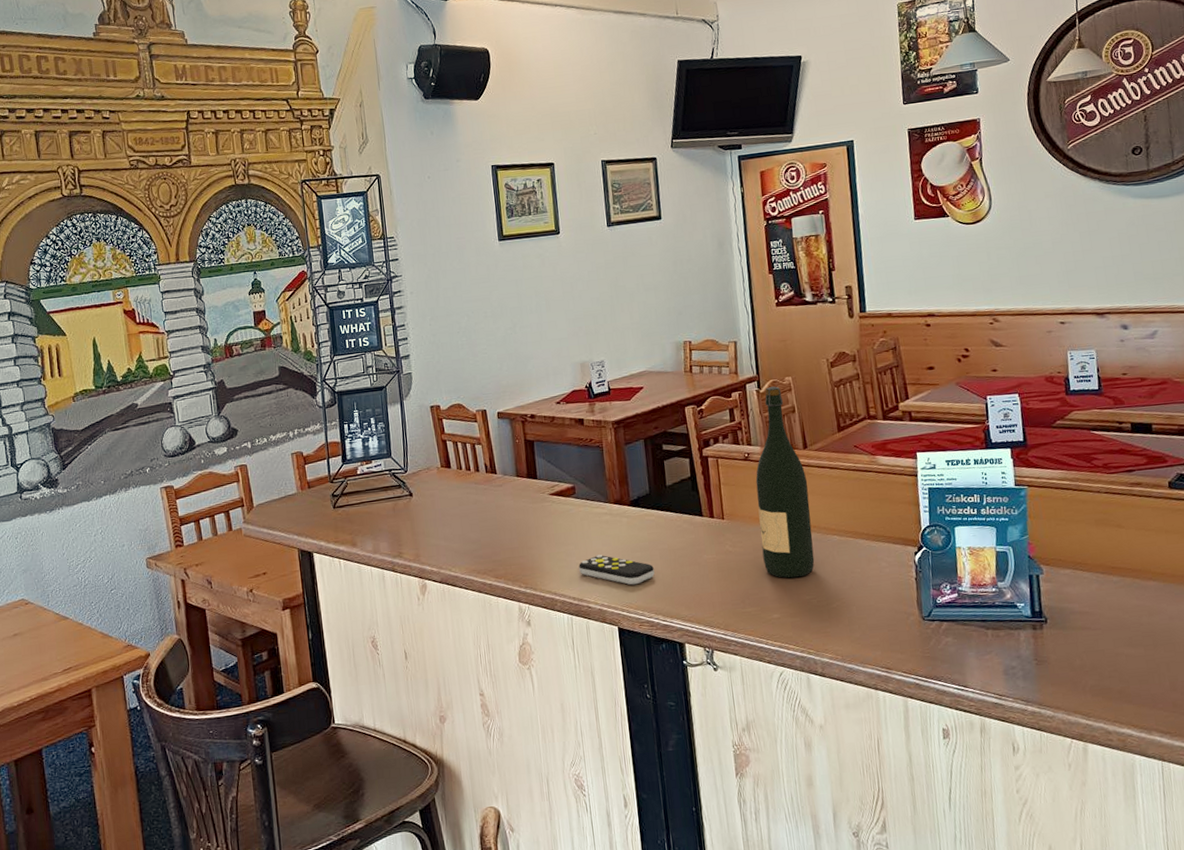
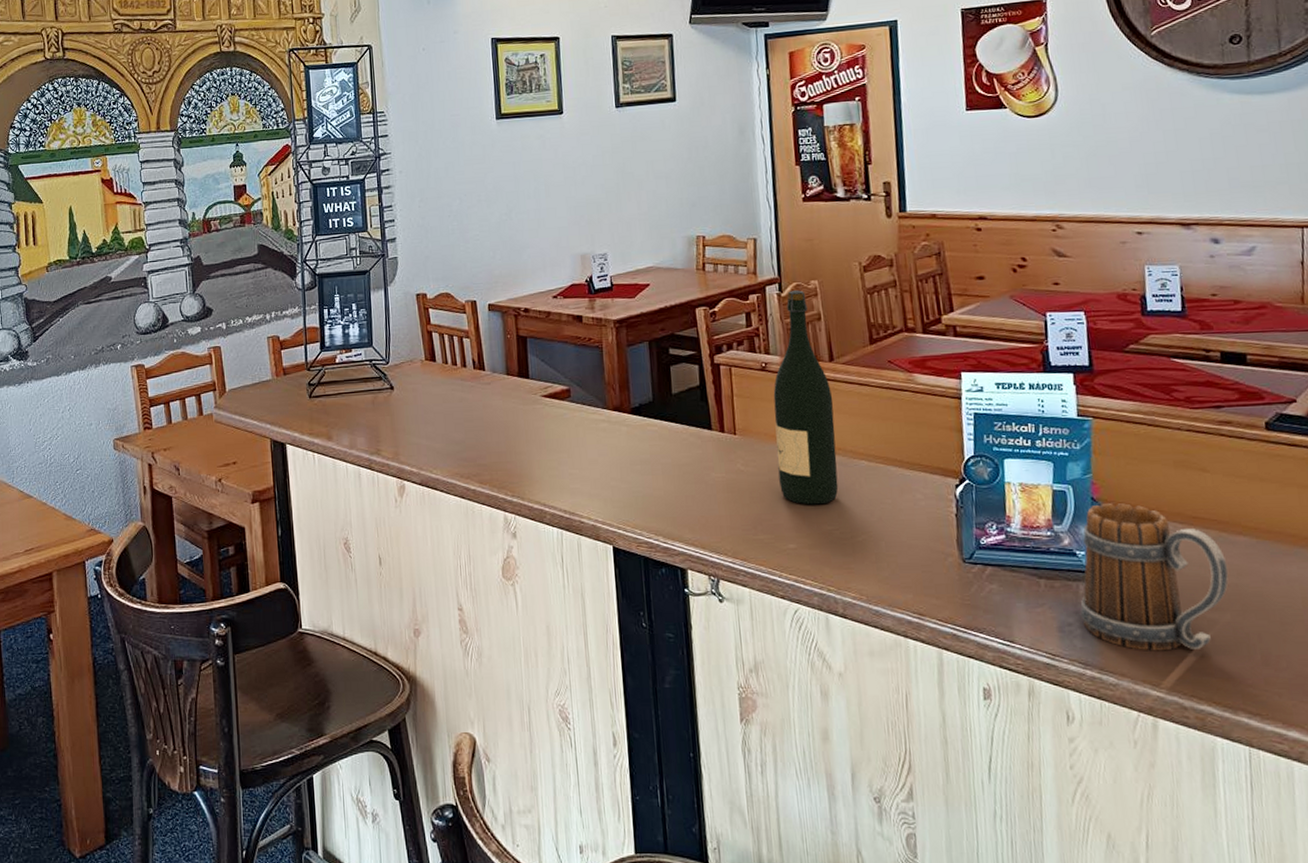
remote control: present [579,554,655,585] -> none [571,465,656,501]
beer mug: none [1021,559,1142,686] -> present [1080,503,1228,651]

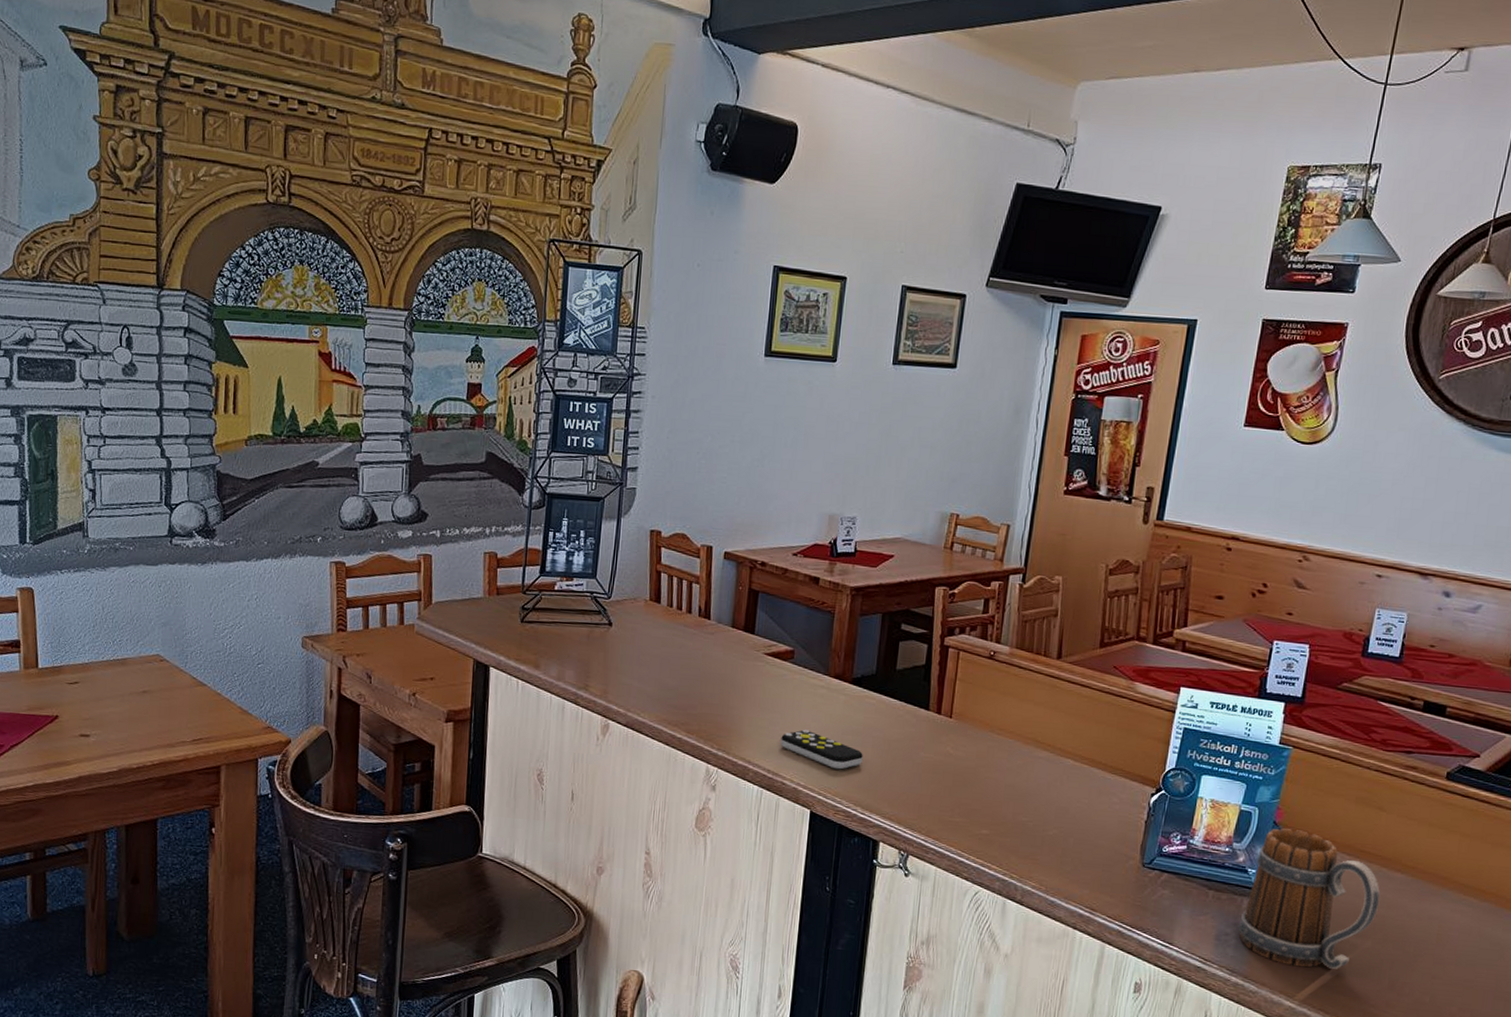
remote control: none [571,465,656,501] -> present [780,729,863,770]
wine bottle: present [773,290,839,505] -> none [984,583,1053,796]

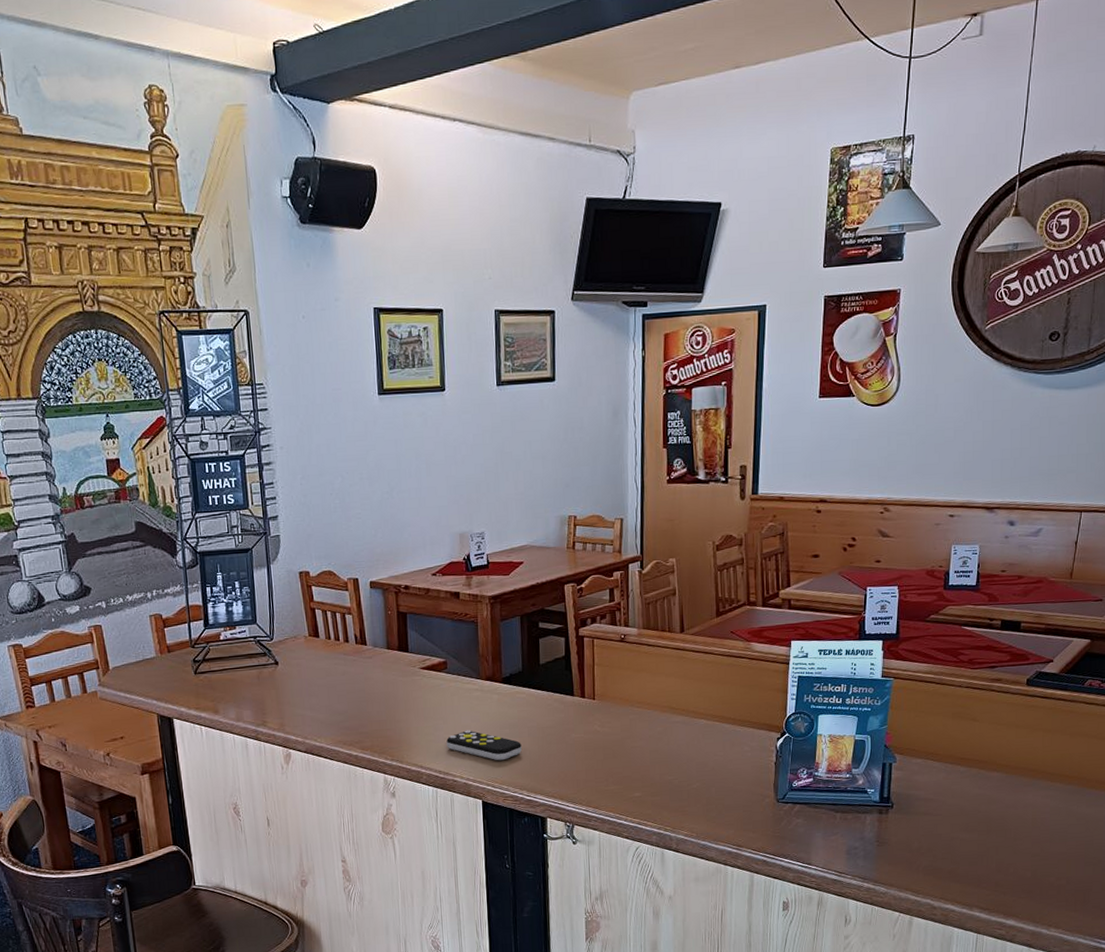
beer mug: present [1239,828,1380,969] -> none [865,749,982,866]

